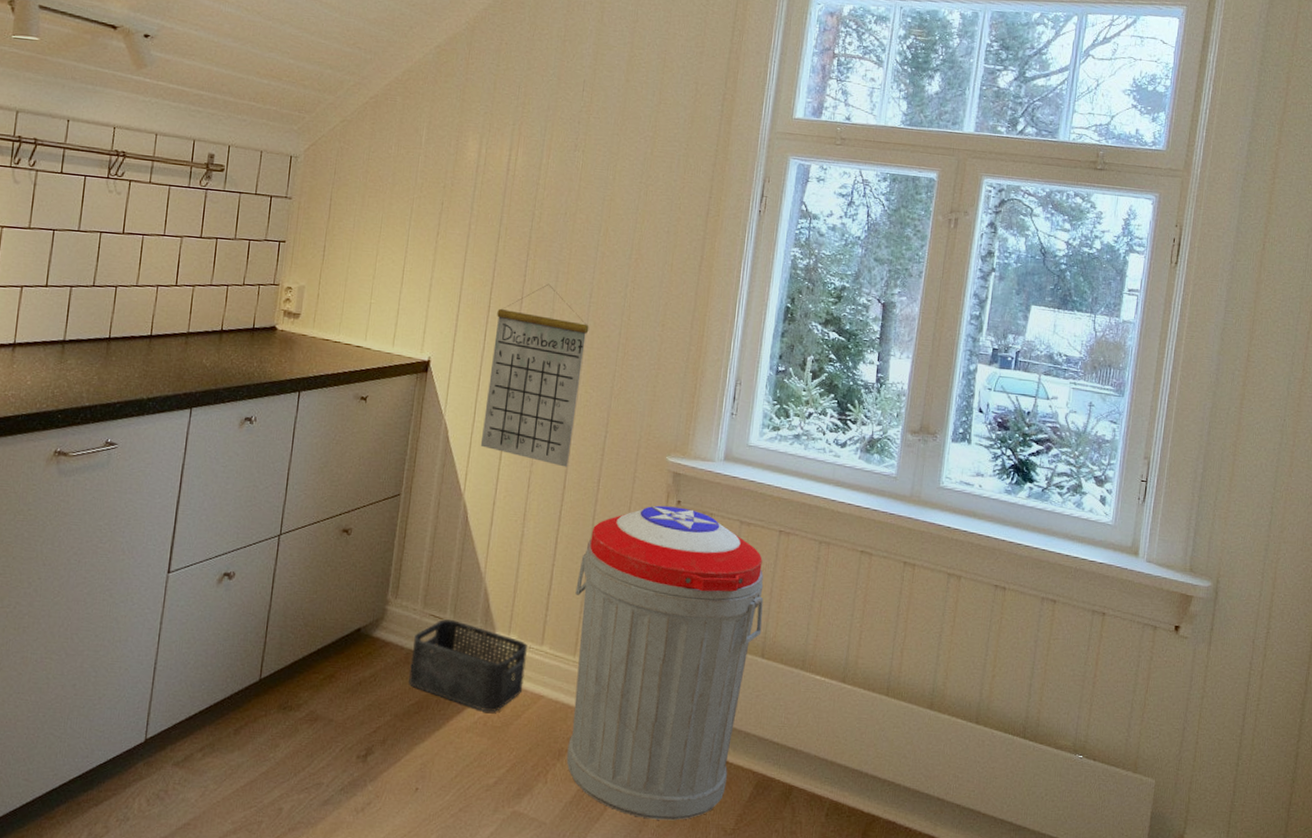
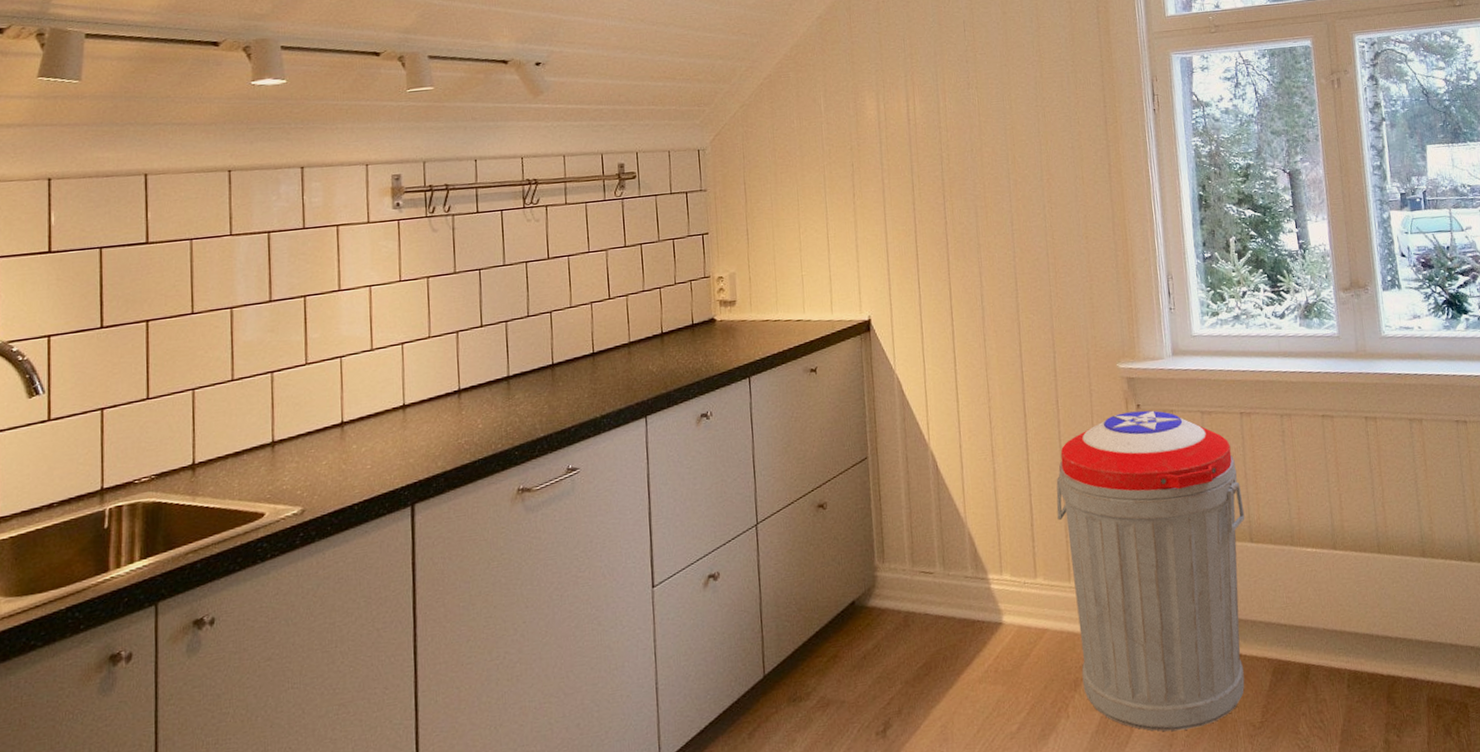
storage bin: present [409,619,527,712] -> none [909,571,1026,658]
calendar: present [480,283,589,467] -> none [926,220,1024,396]

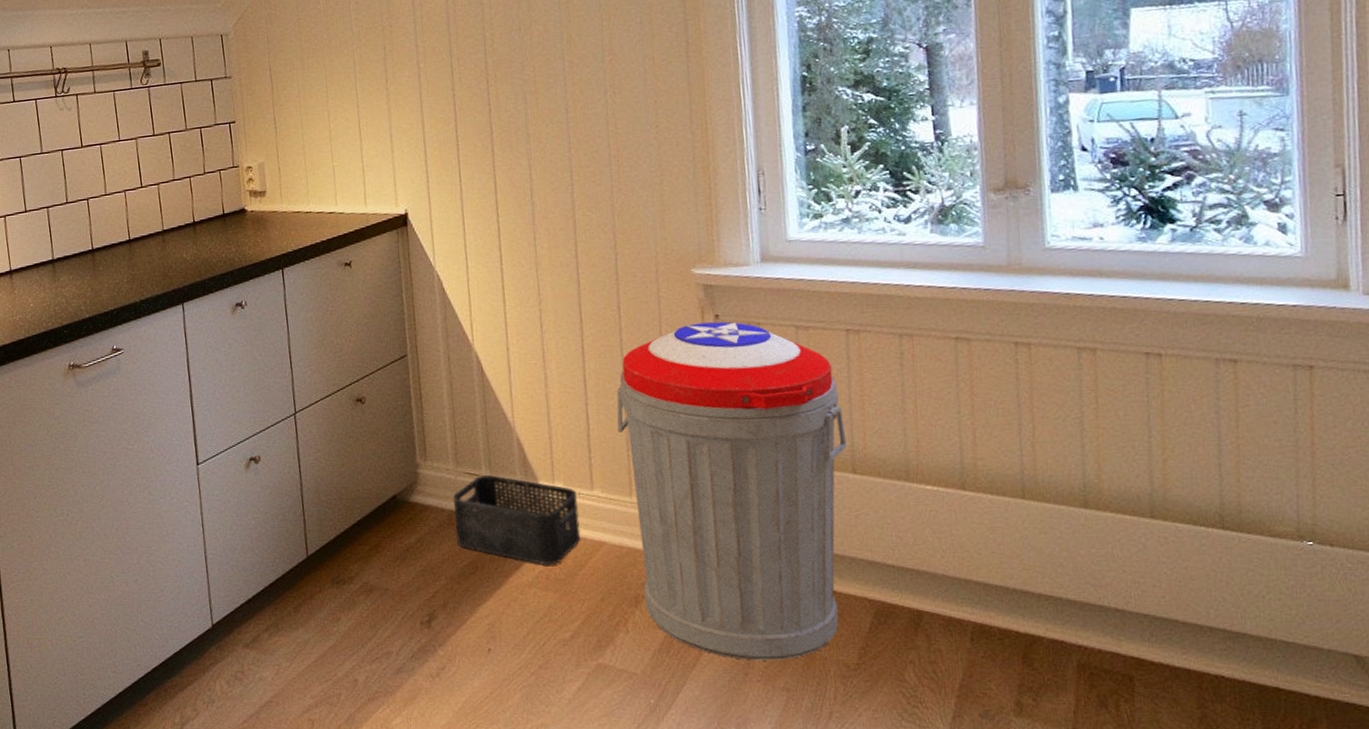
storage bin: none [909,571,1026,658] -> present [453,475,581,565]

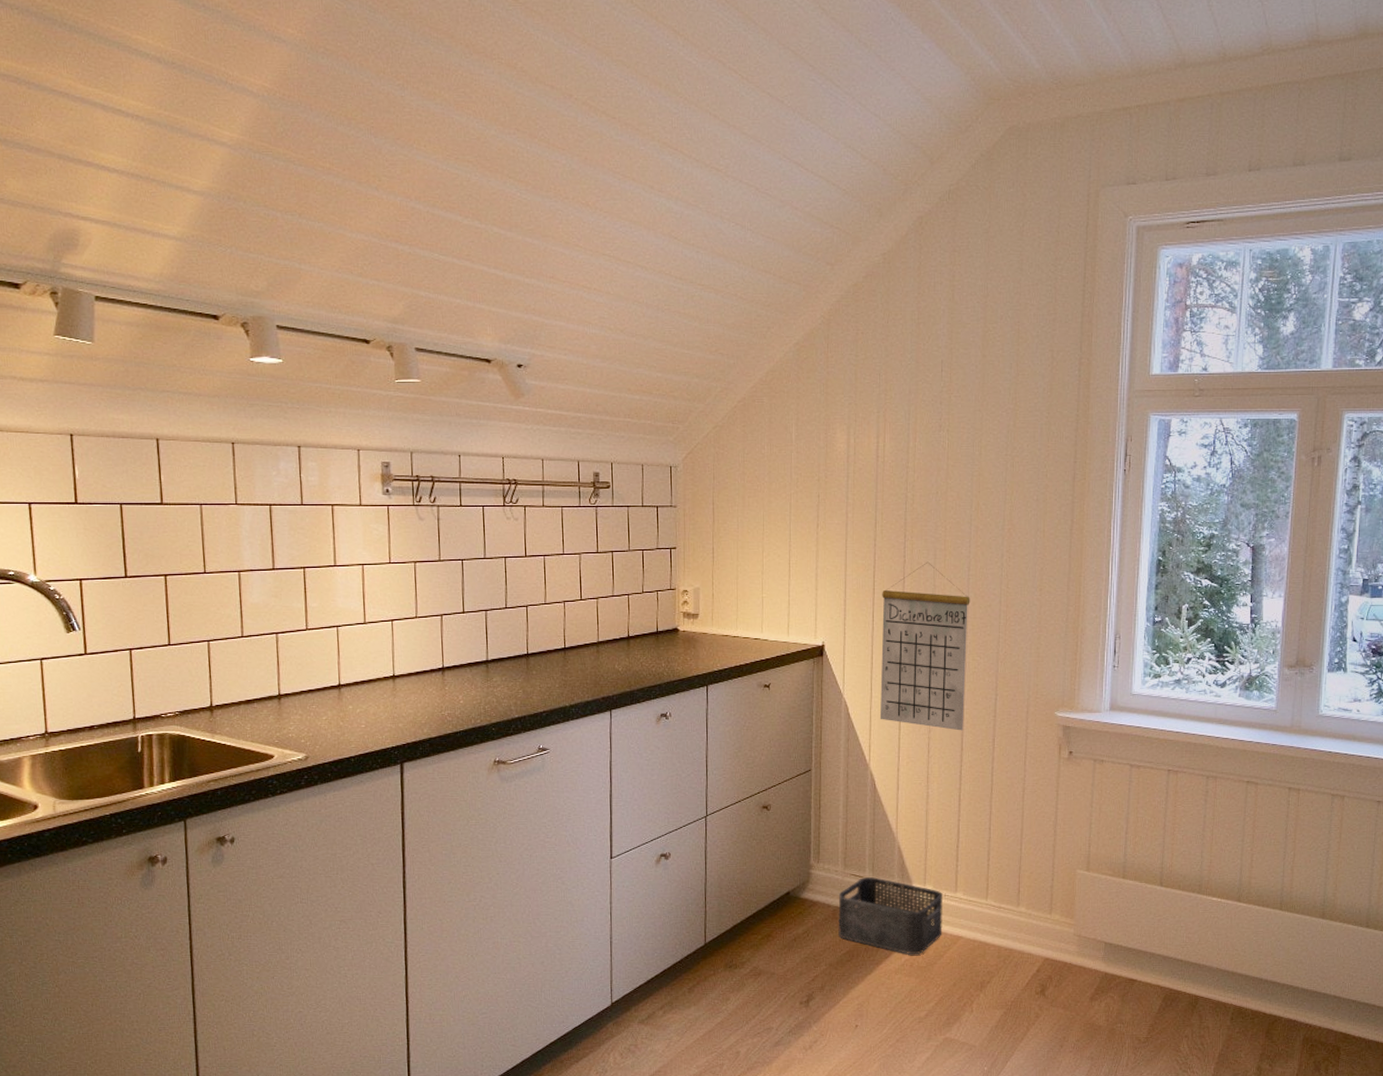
calendar: none [467,107,580,300] -> present [879,561,970,731]
trash can: present [616,321,847,661] -> none [982,757,1159,1035]

